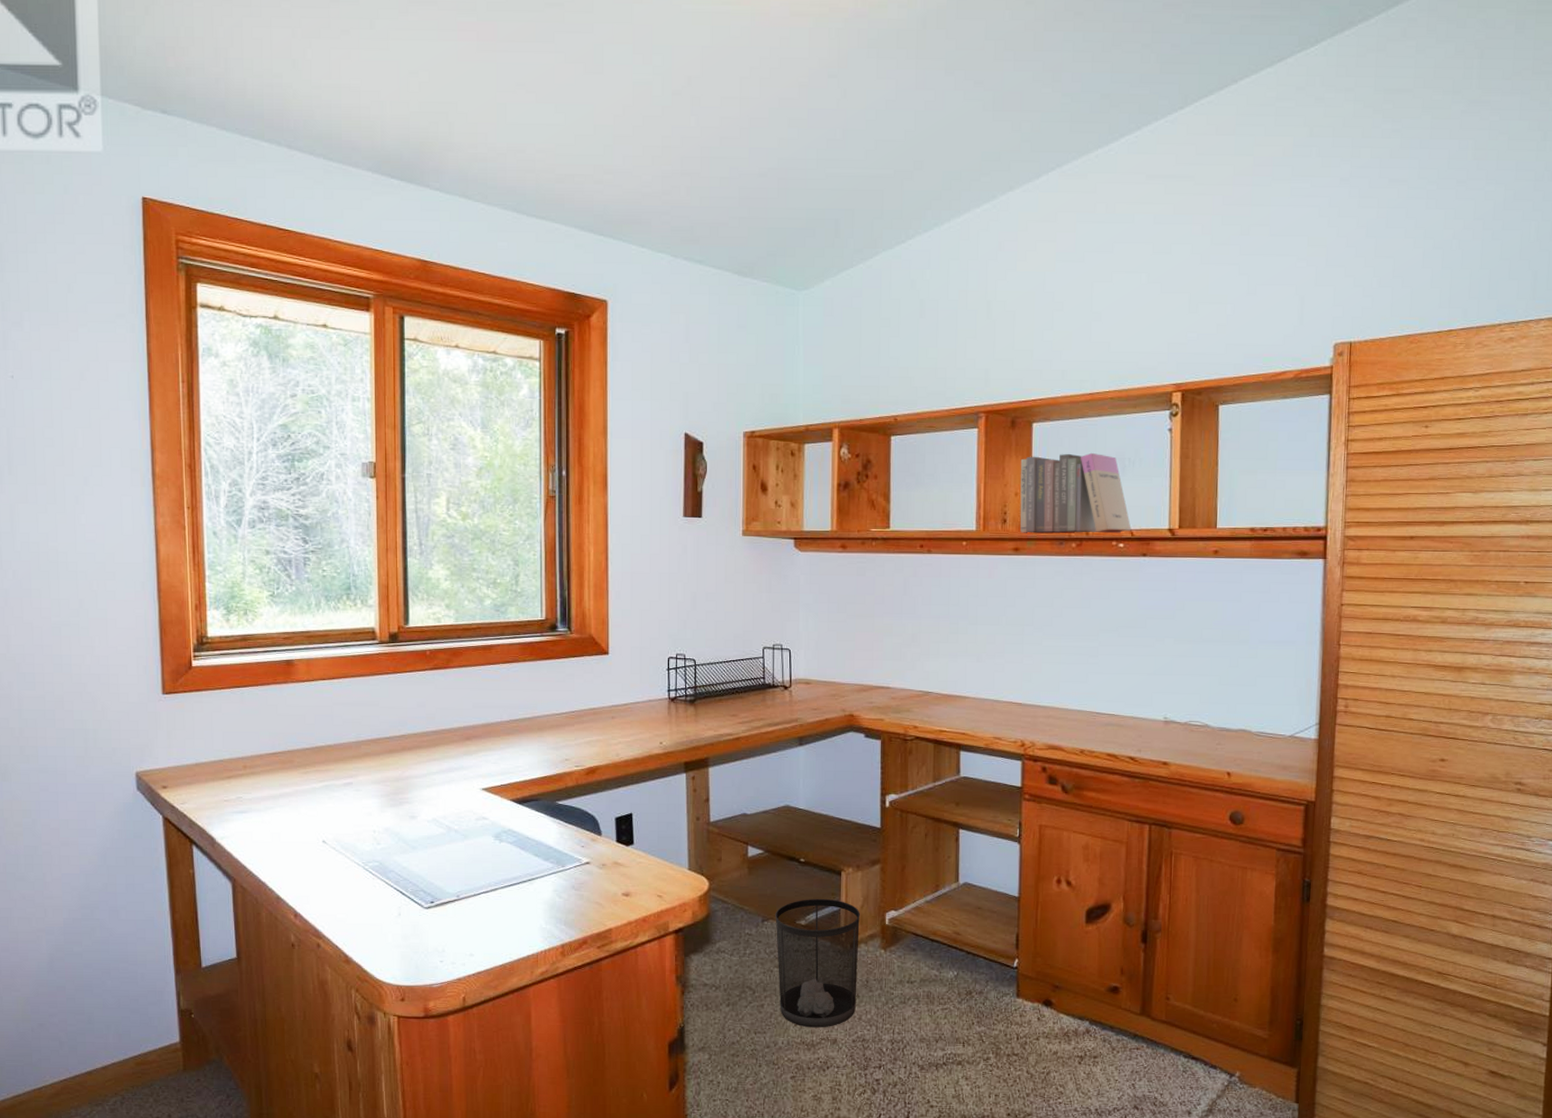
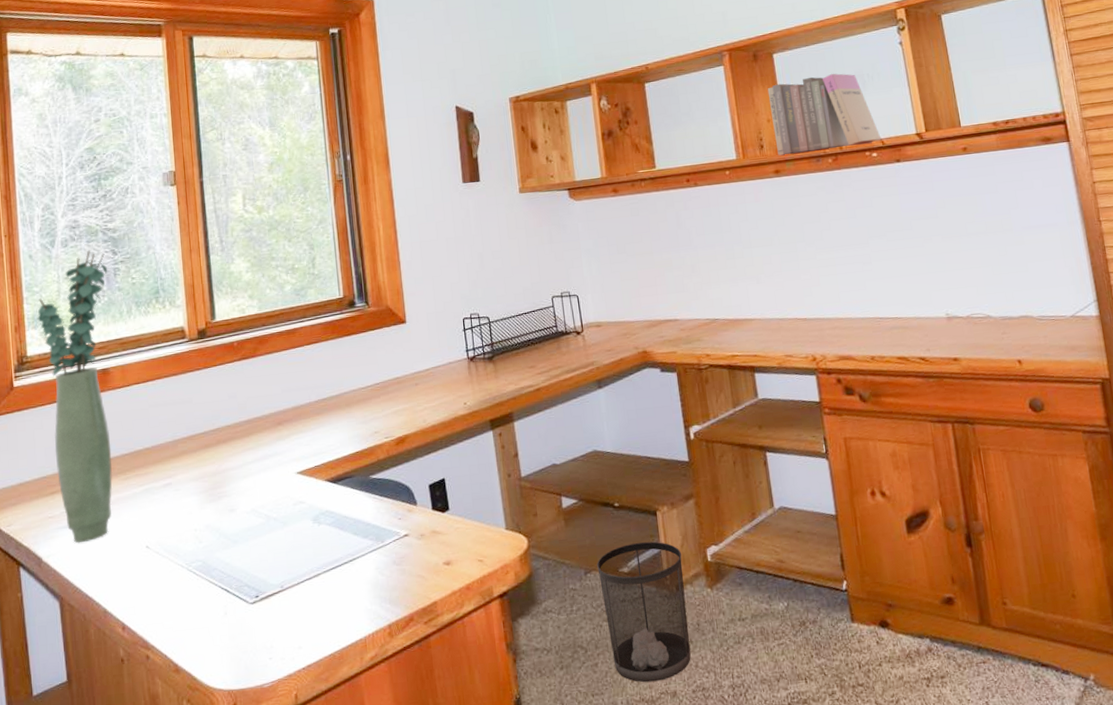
vase: none [220,535,297,830] -> present [37,250,113,544]

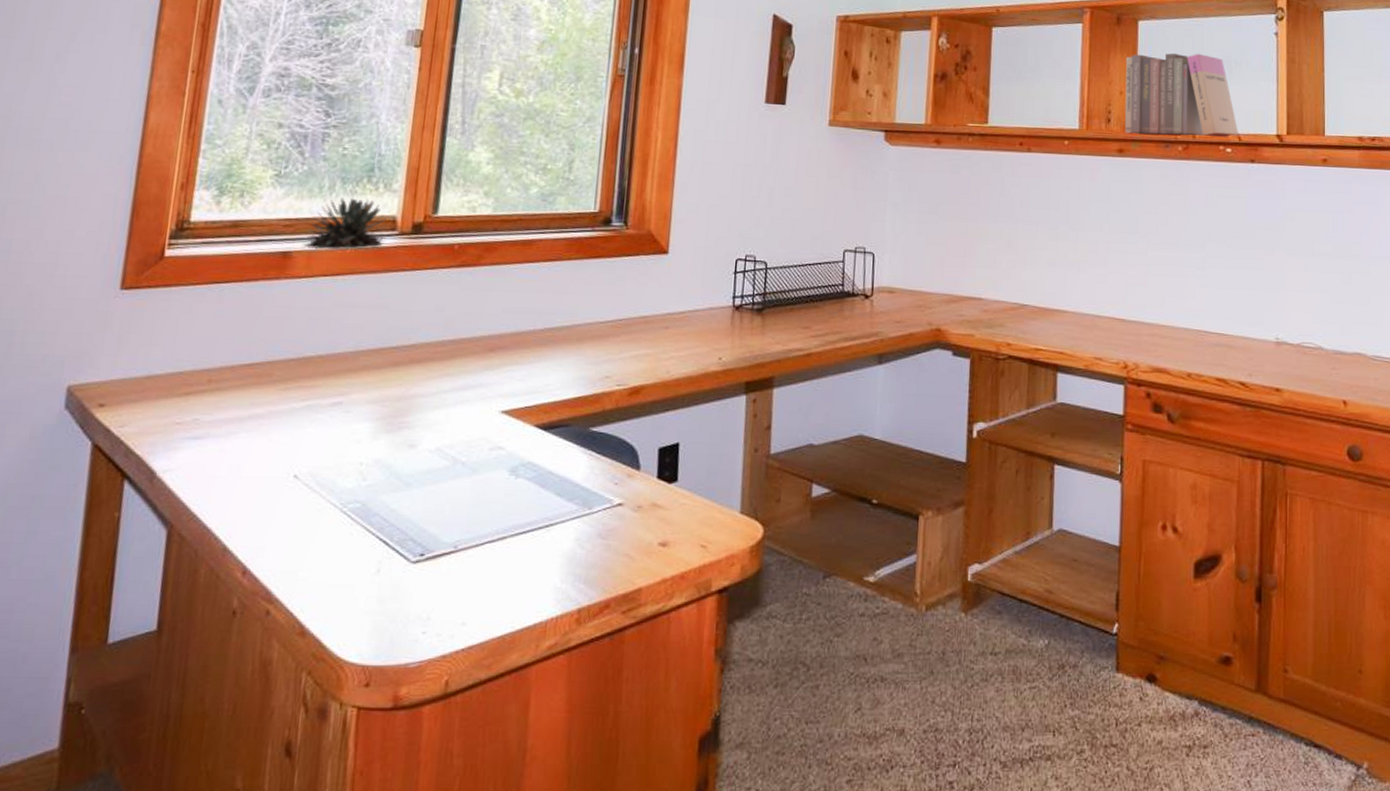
vase: present [37,250,113,544] -> none [196,106,316,461]
succulent plant: none [115,316,179,364] -> present [302,197,386,251]
waste bin: present [597,541,691,683] -> none [838,548,939,715]

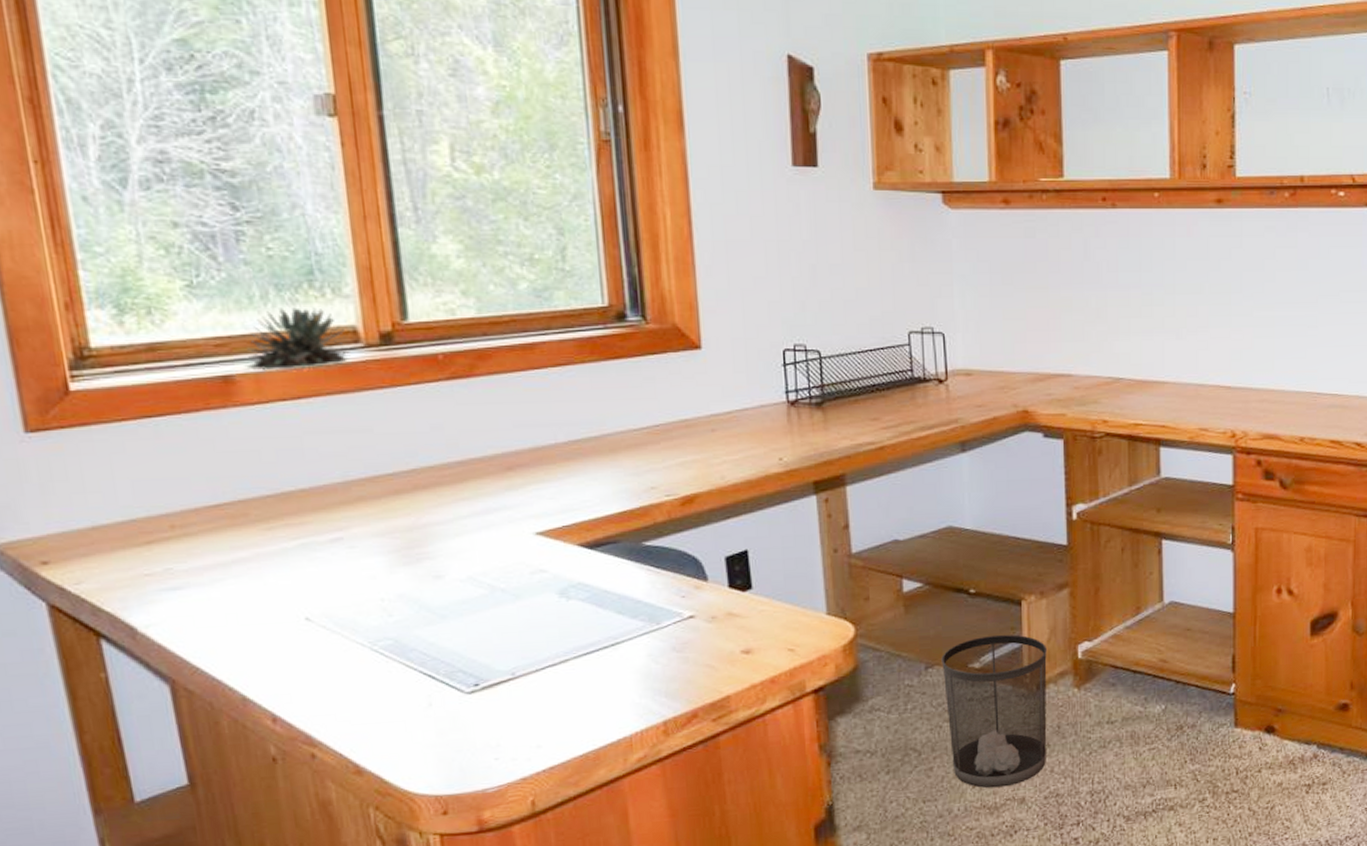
waste bin: none [838,548,939,715] -> present [941,634,1047,789]
books: present [1124,53,1239,138] -> none [1221,81,1353,181]

